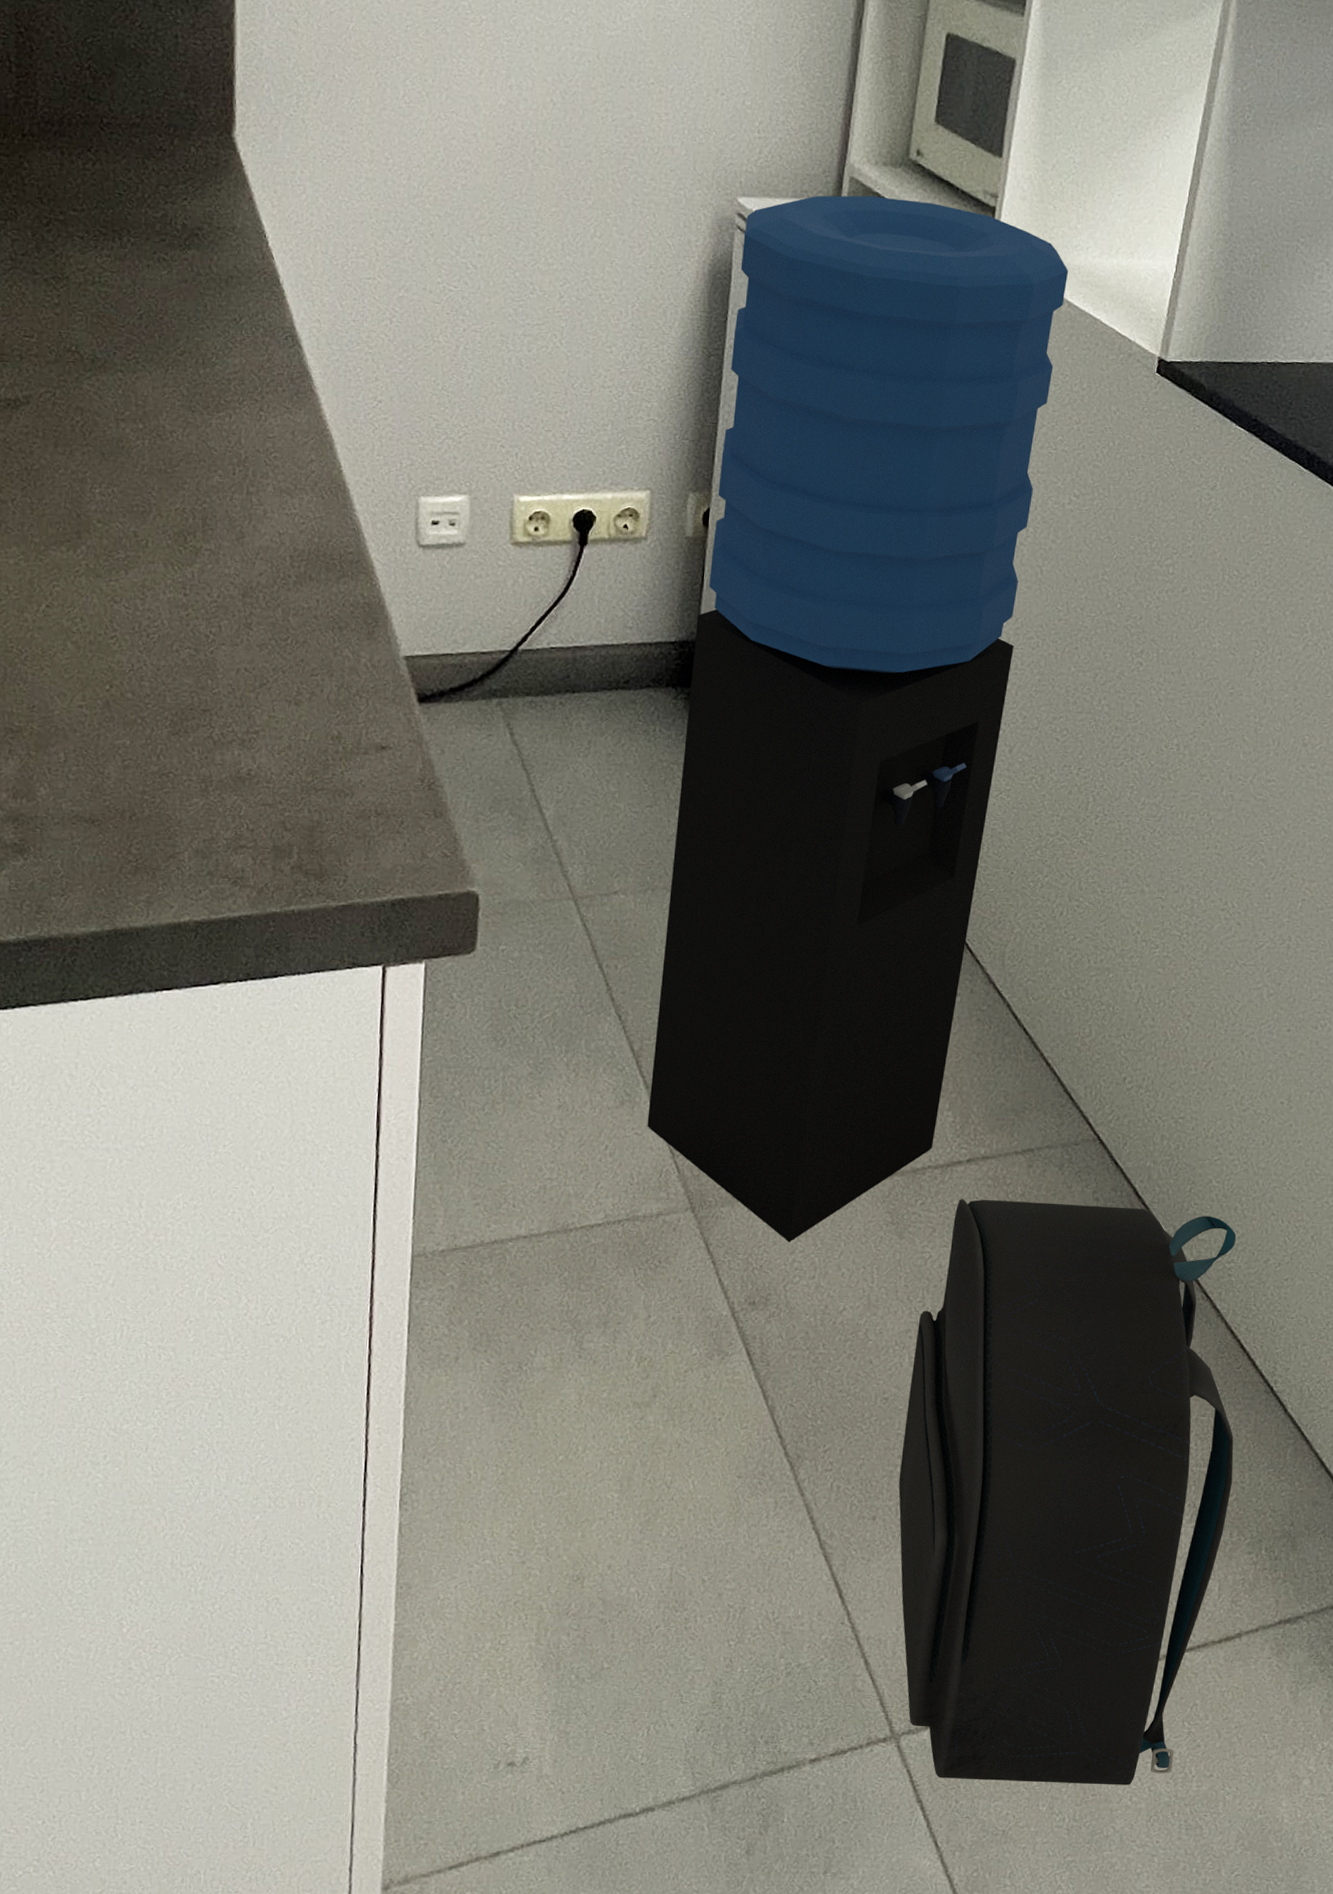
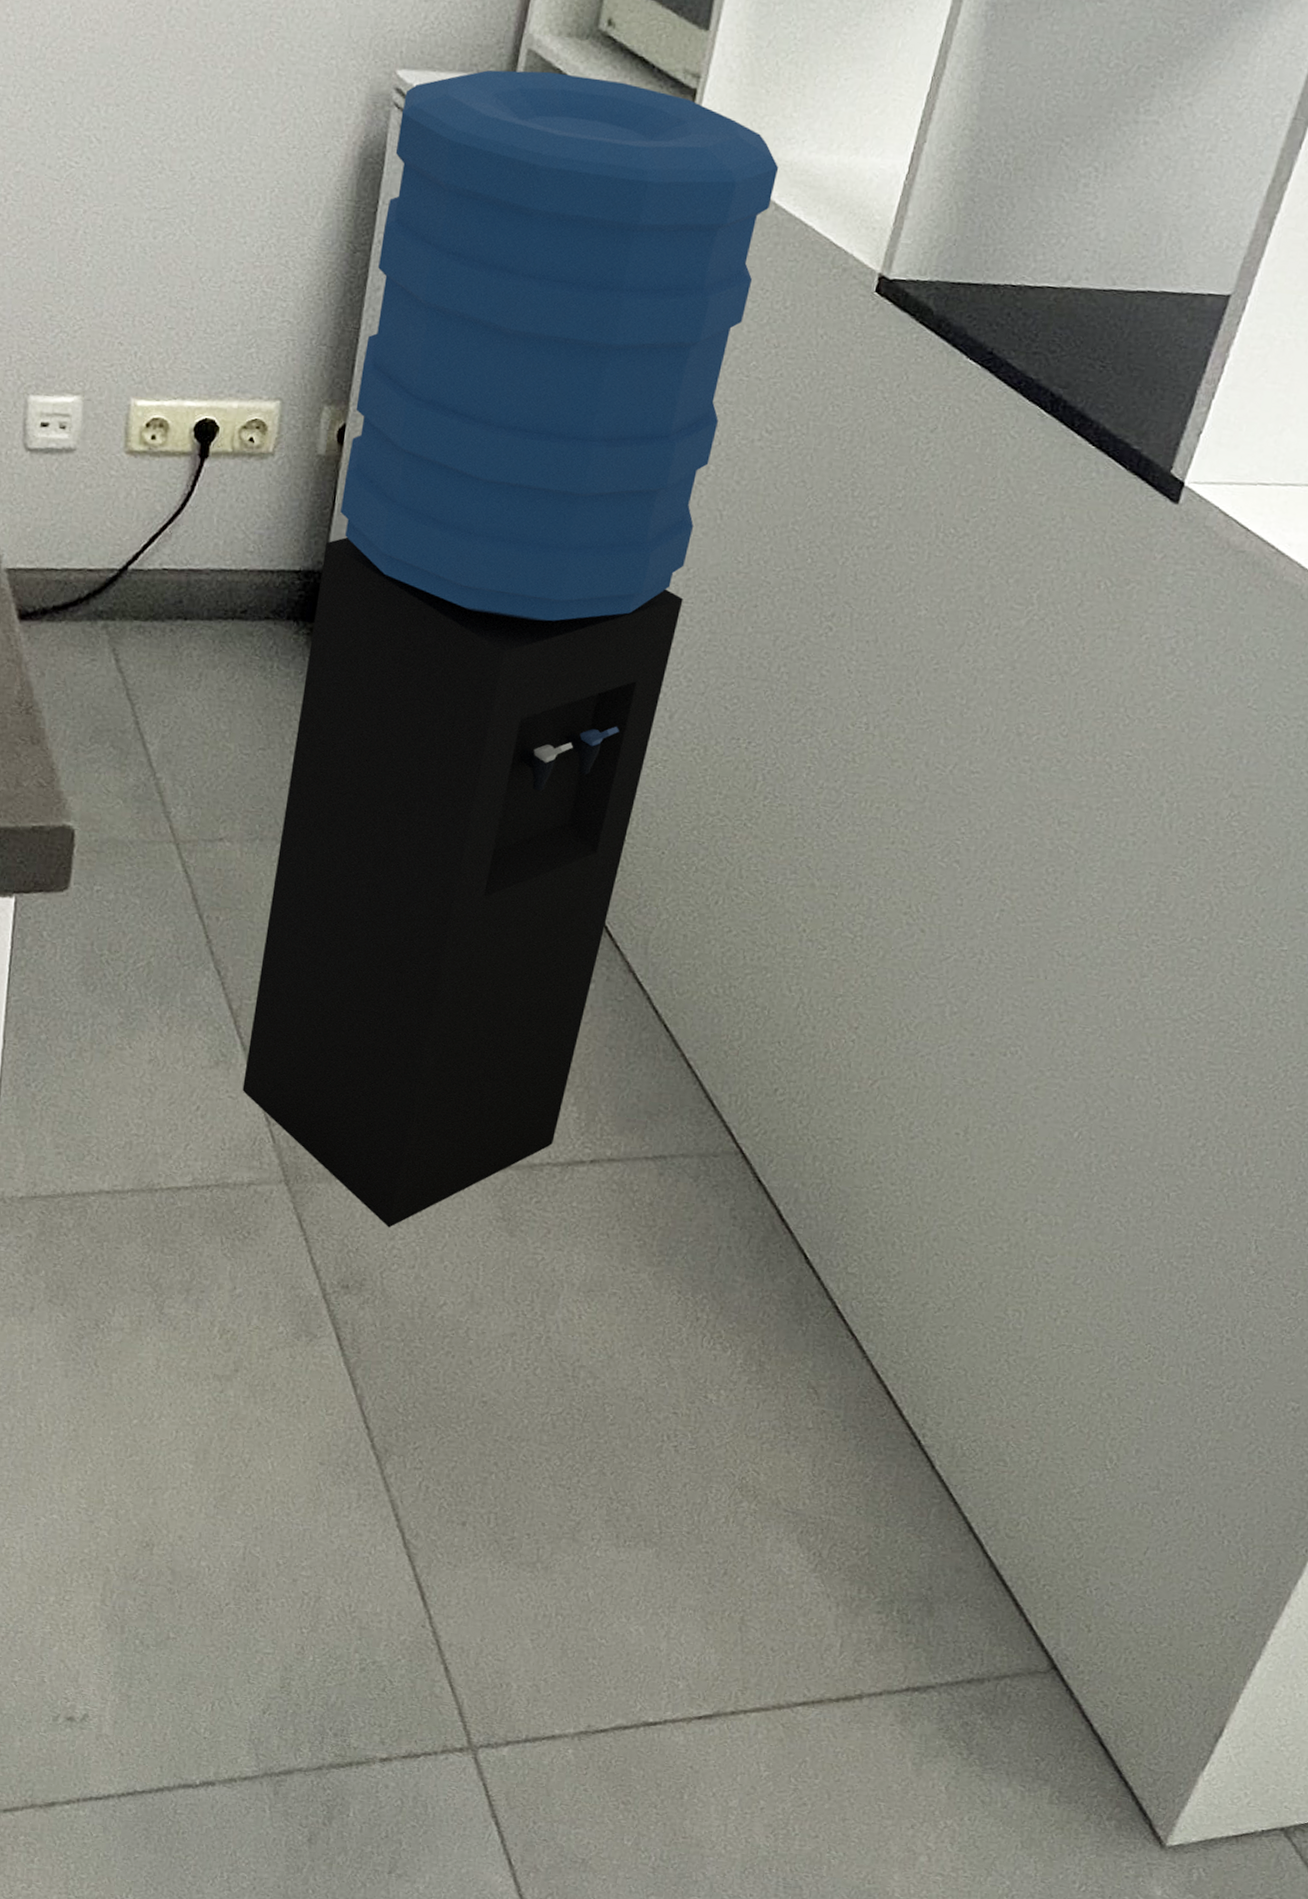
backpack: present [898,1199,1237,1785] -> none [488,1201,892,1834]

